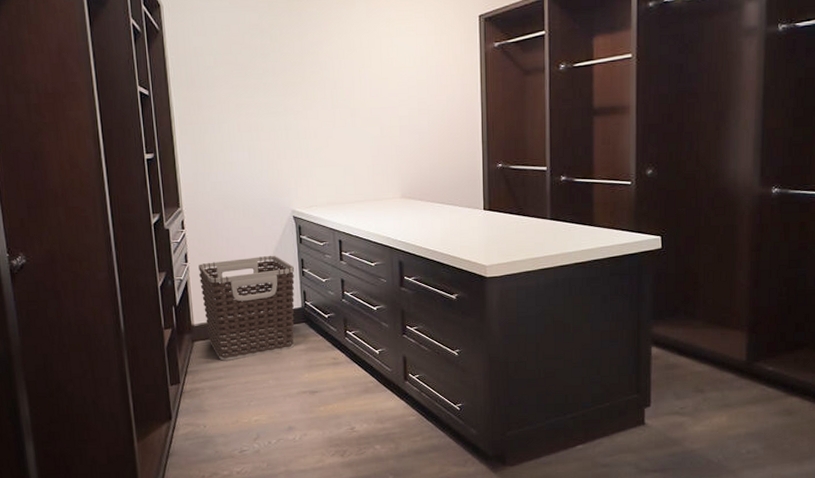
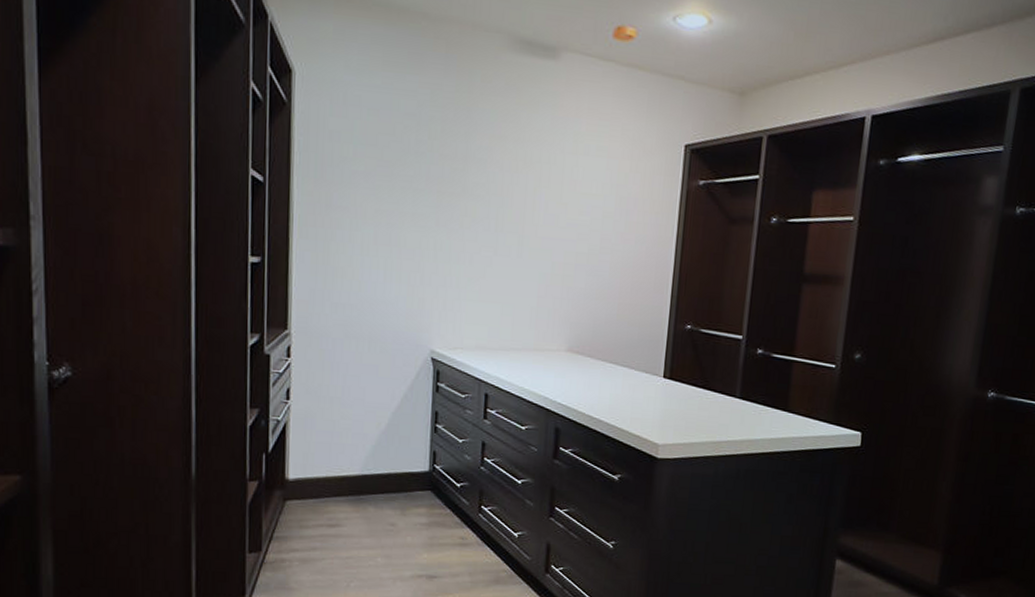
clothes hamper: present [198,255,295,361] -> none [302,402,425,529]

